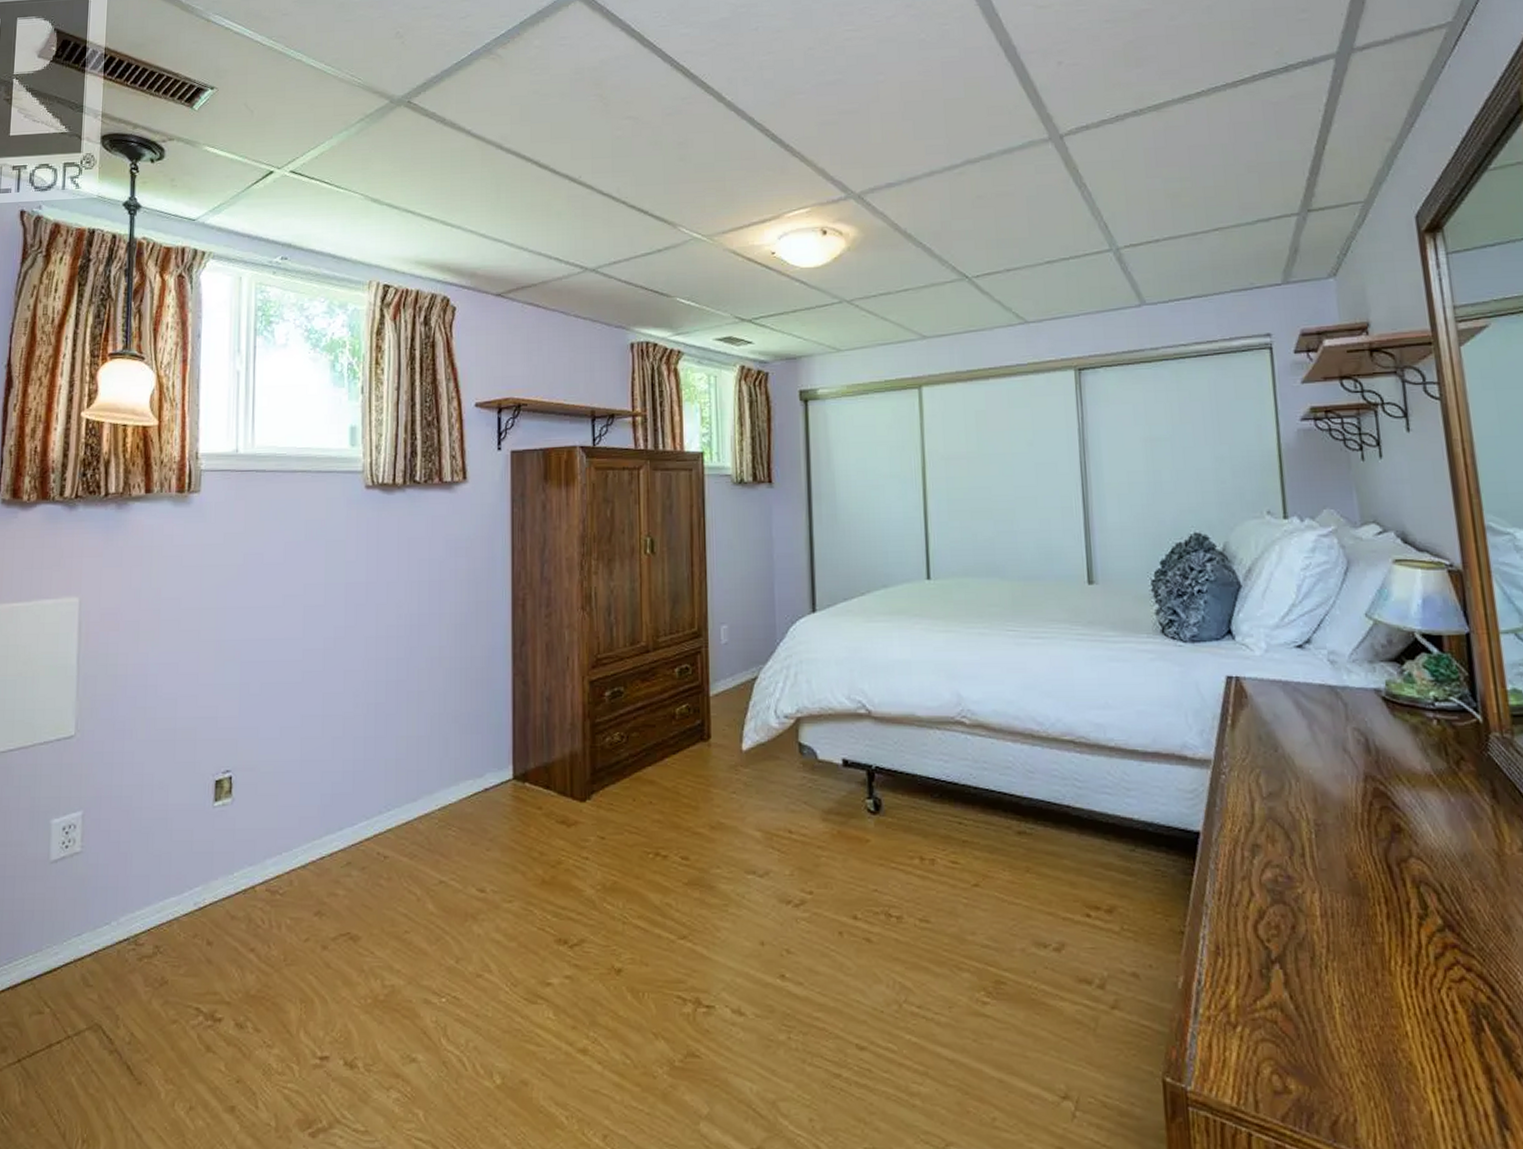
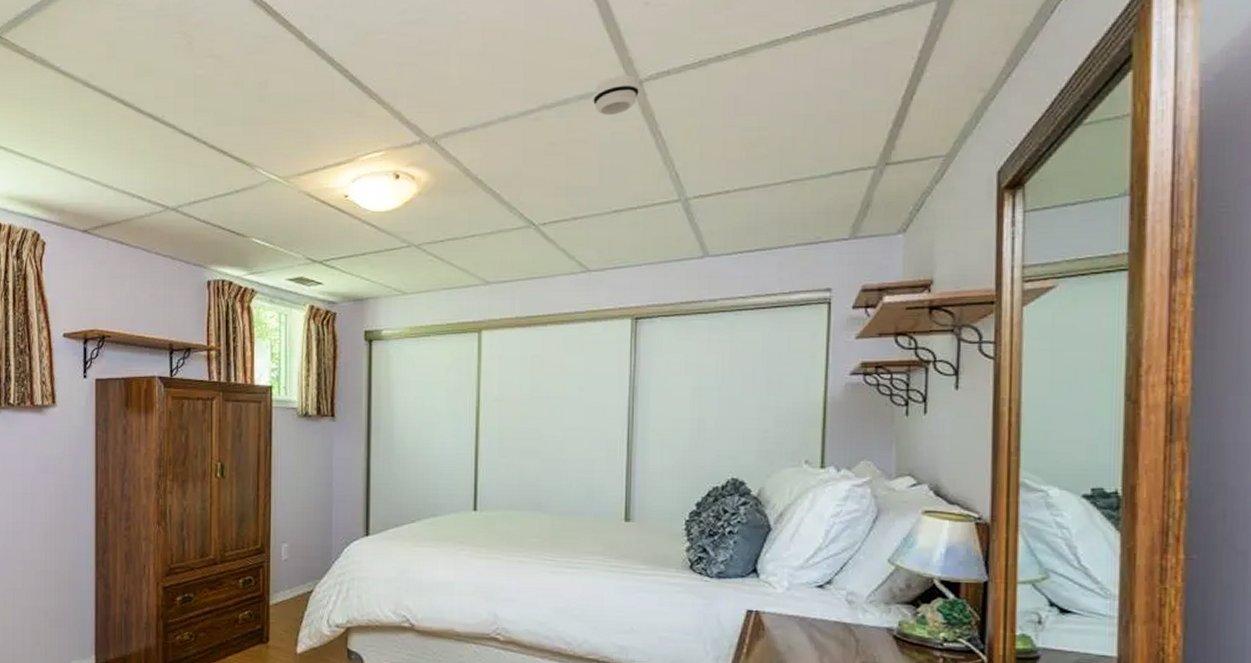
smoke detector: none [1015,130,1060,170] -> present [593,75,639,116]

